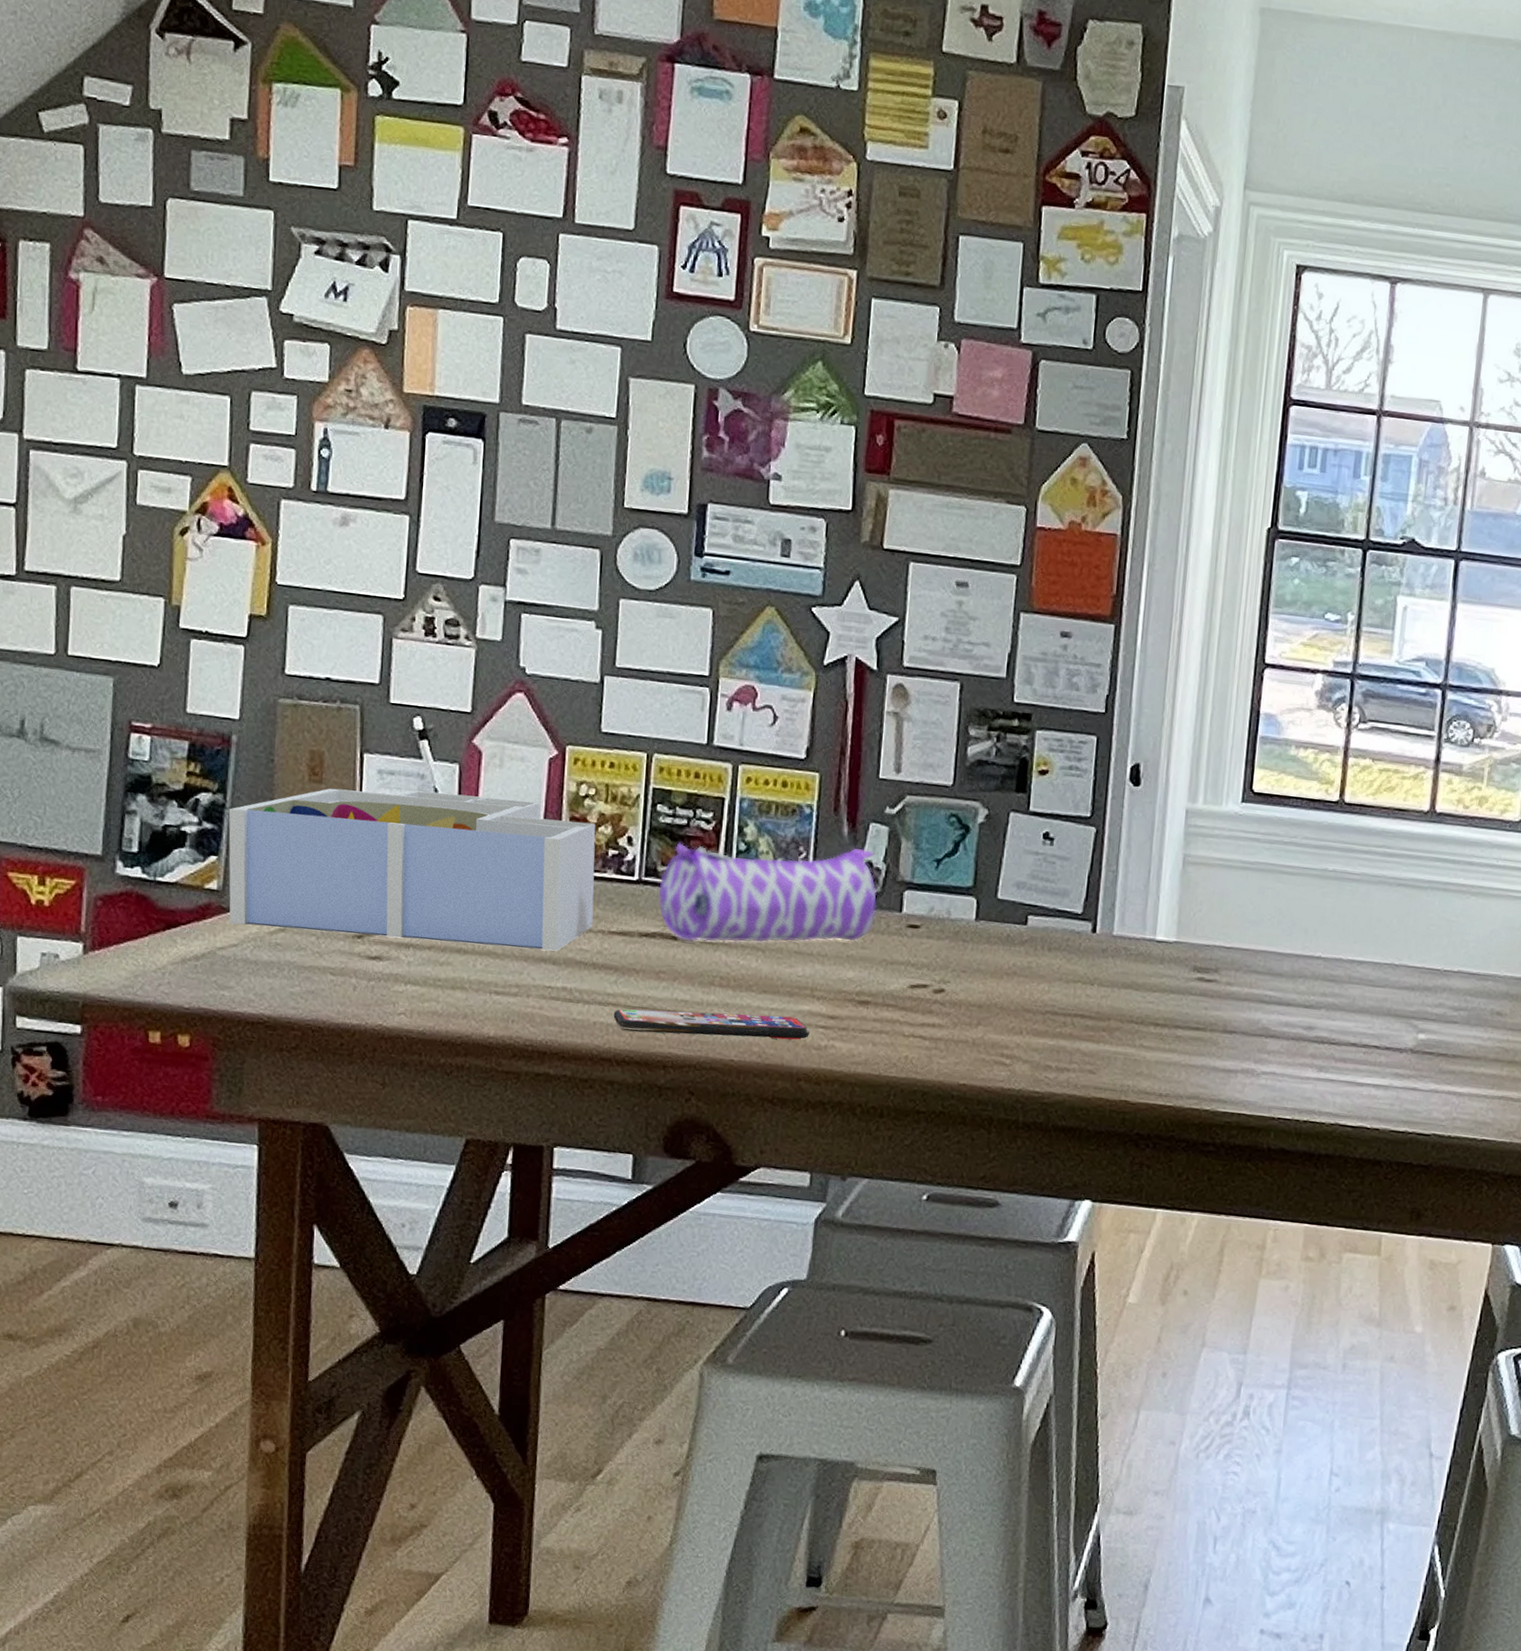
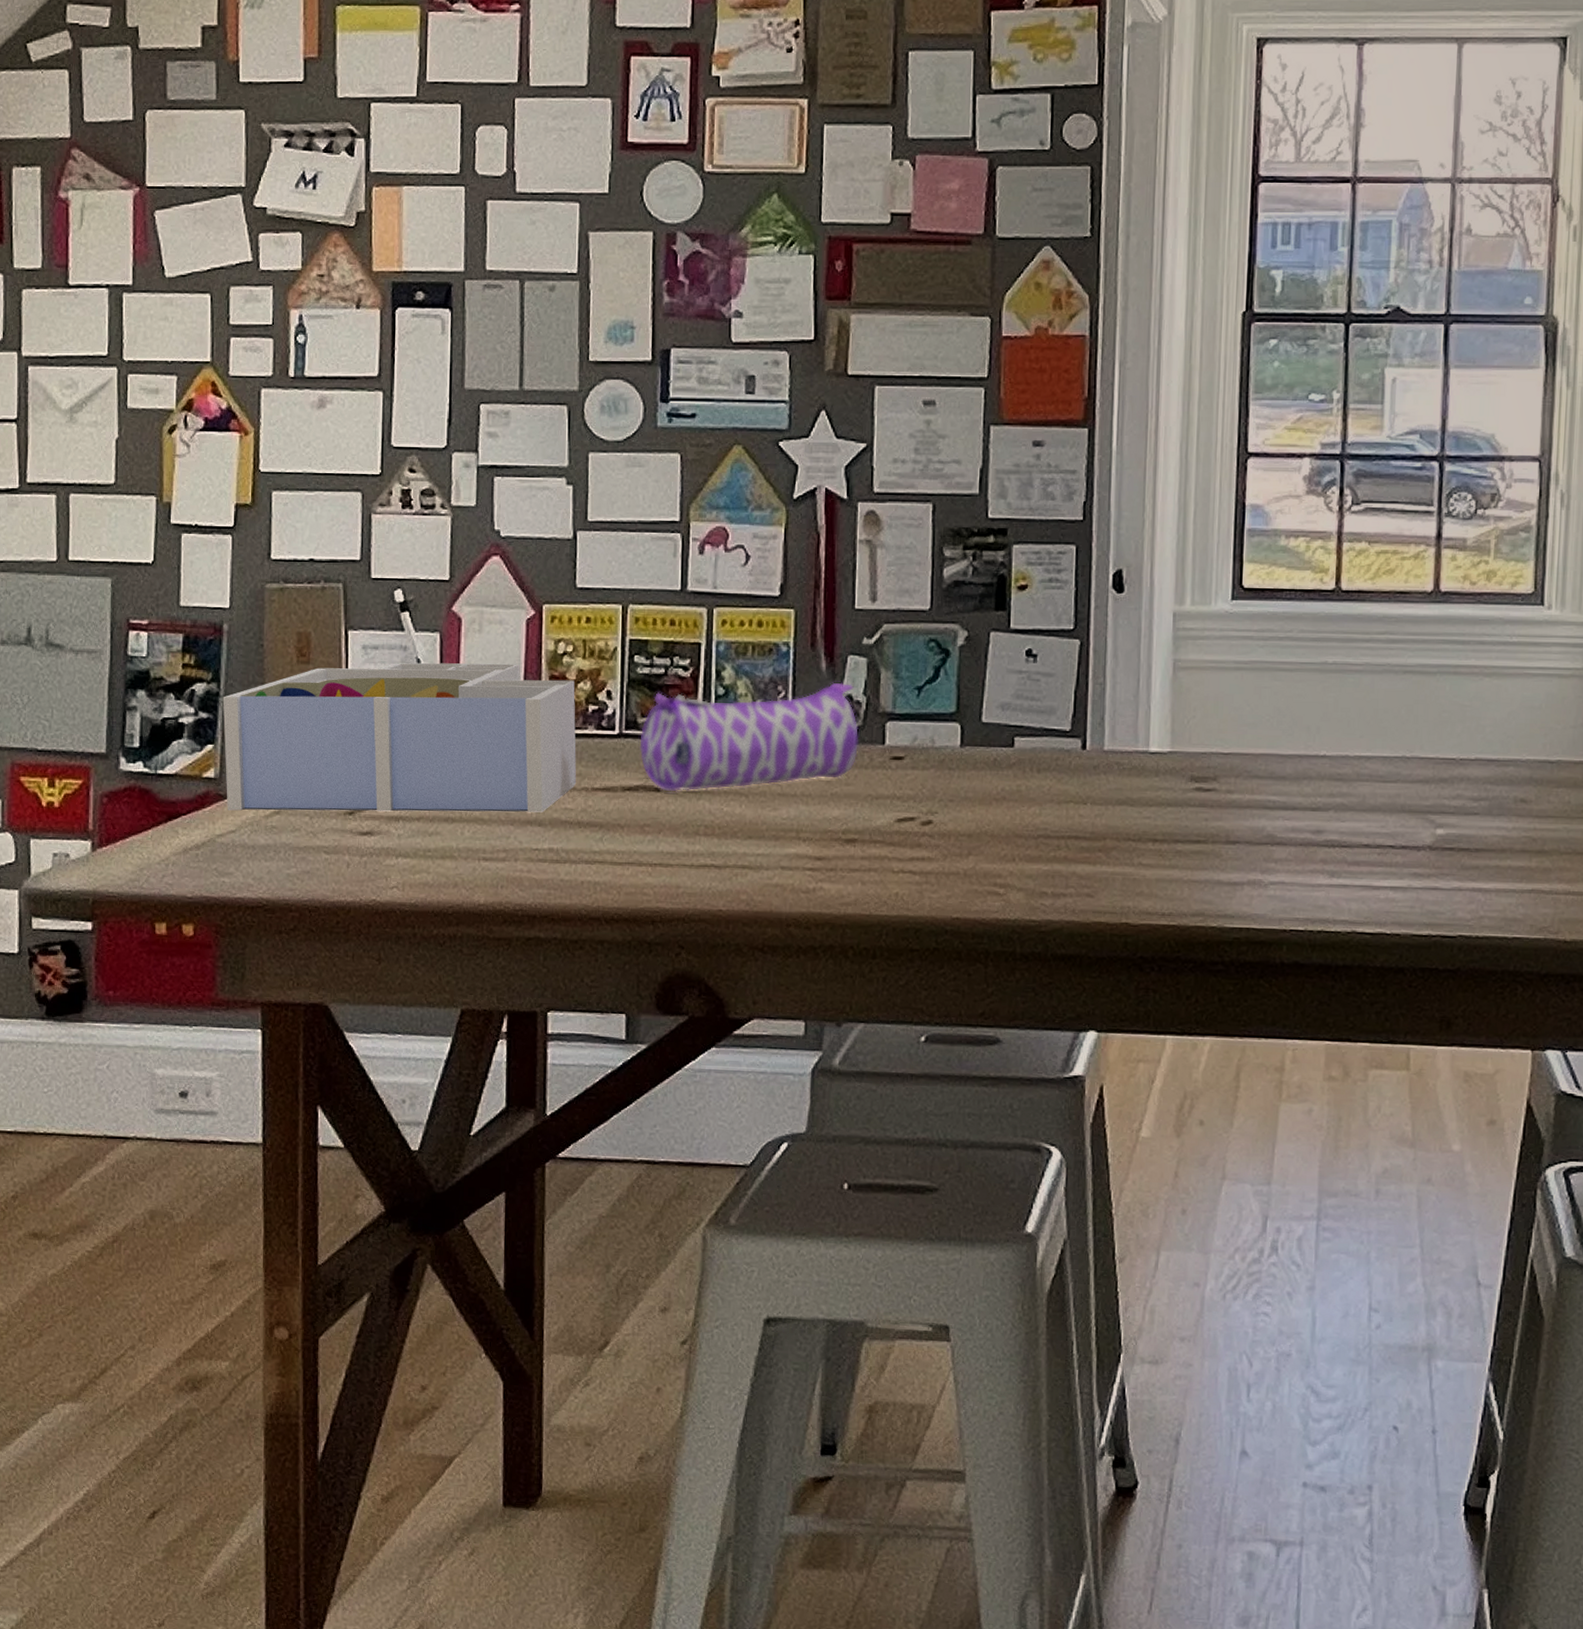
smartphone: present [613,1008,810,1040] -> none [600,861,797,889]

